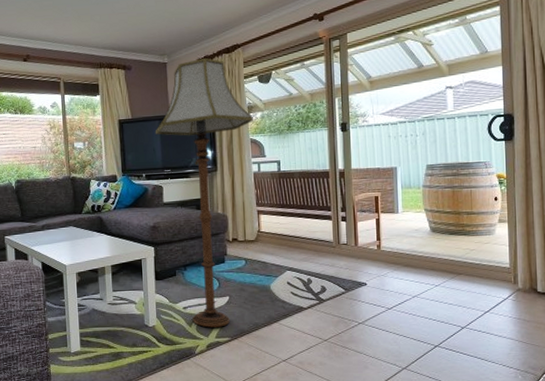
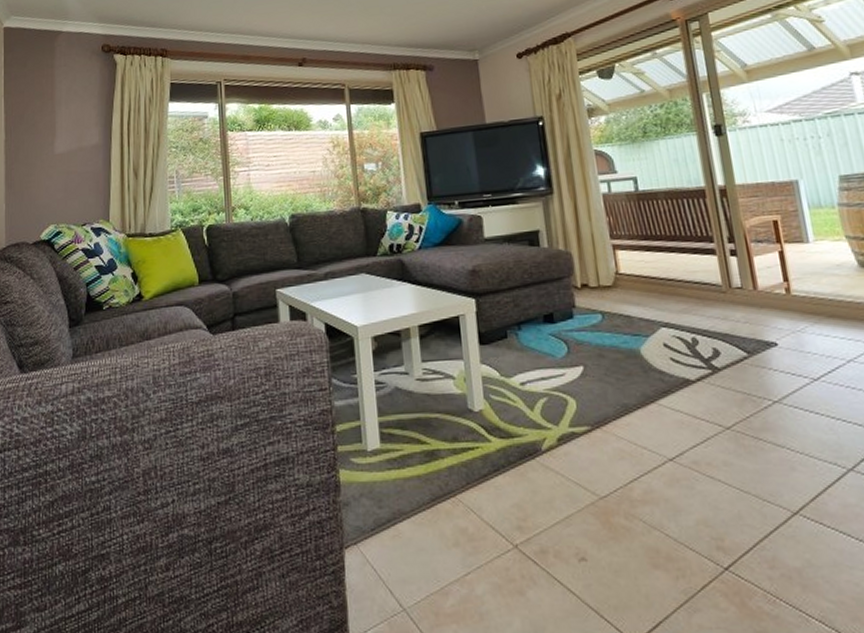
floor lamp: present [155,58,253,328] -> none [467,51,596,412]

